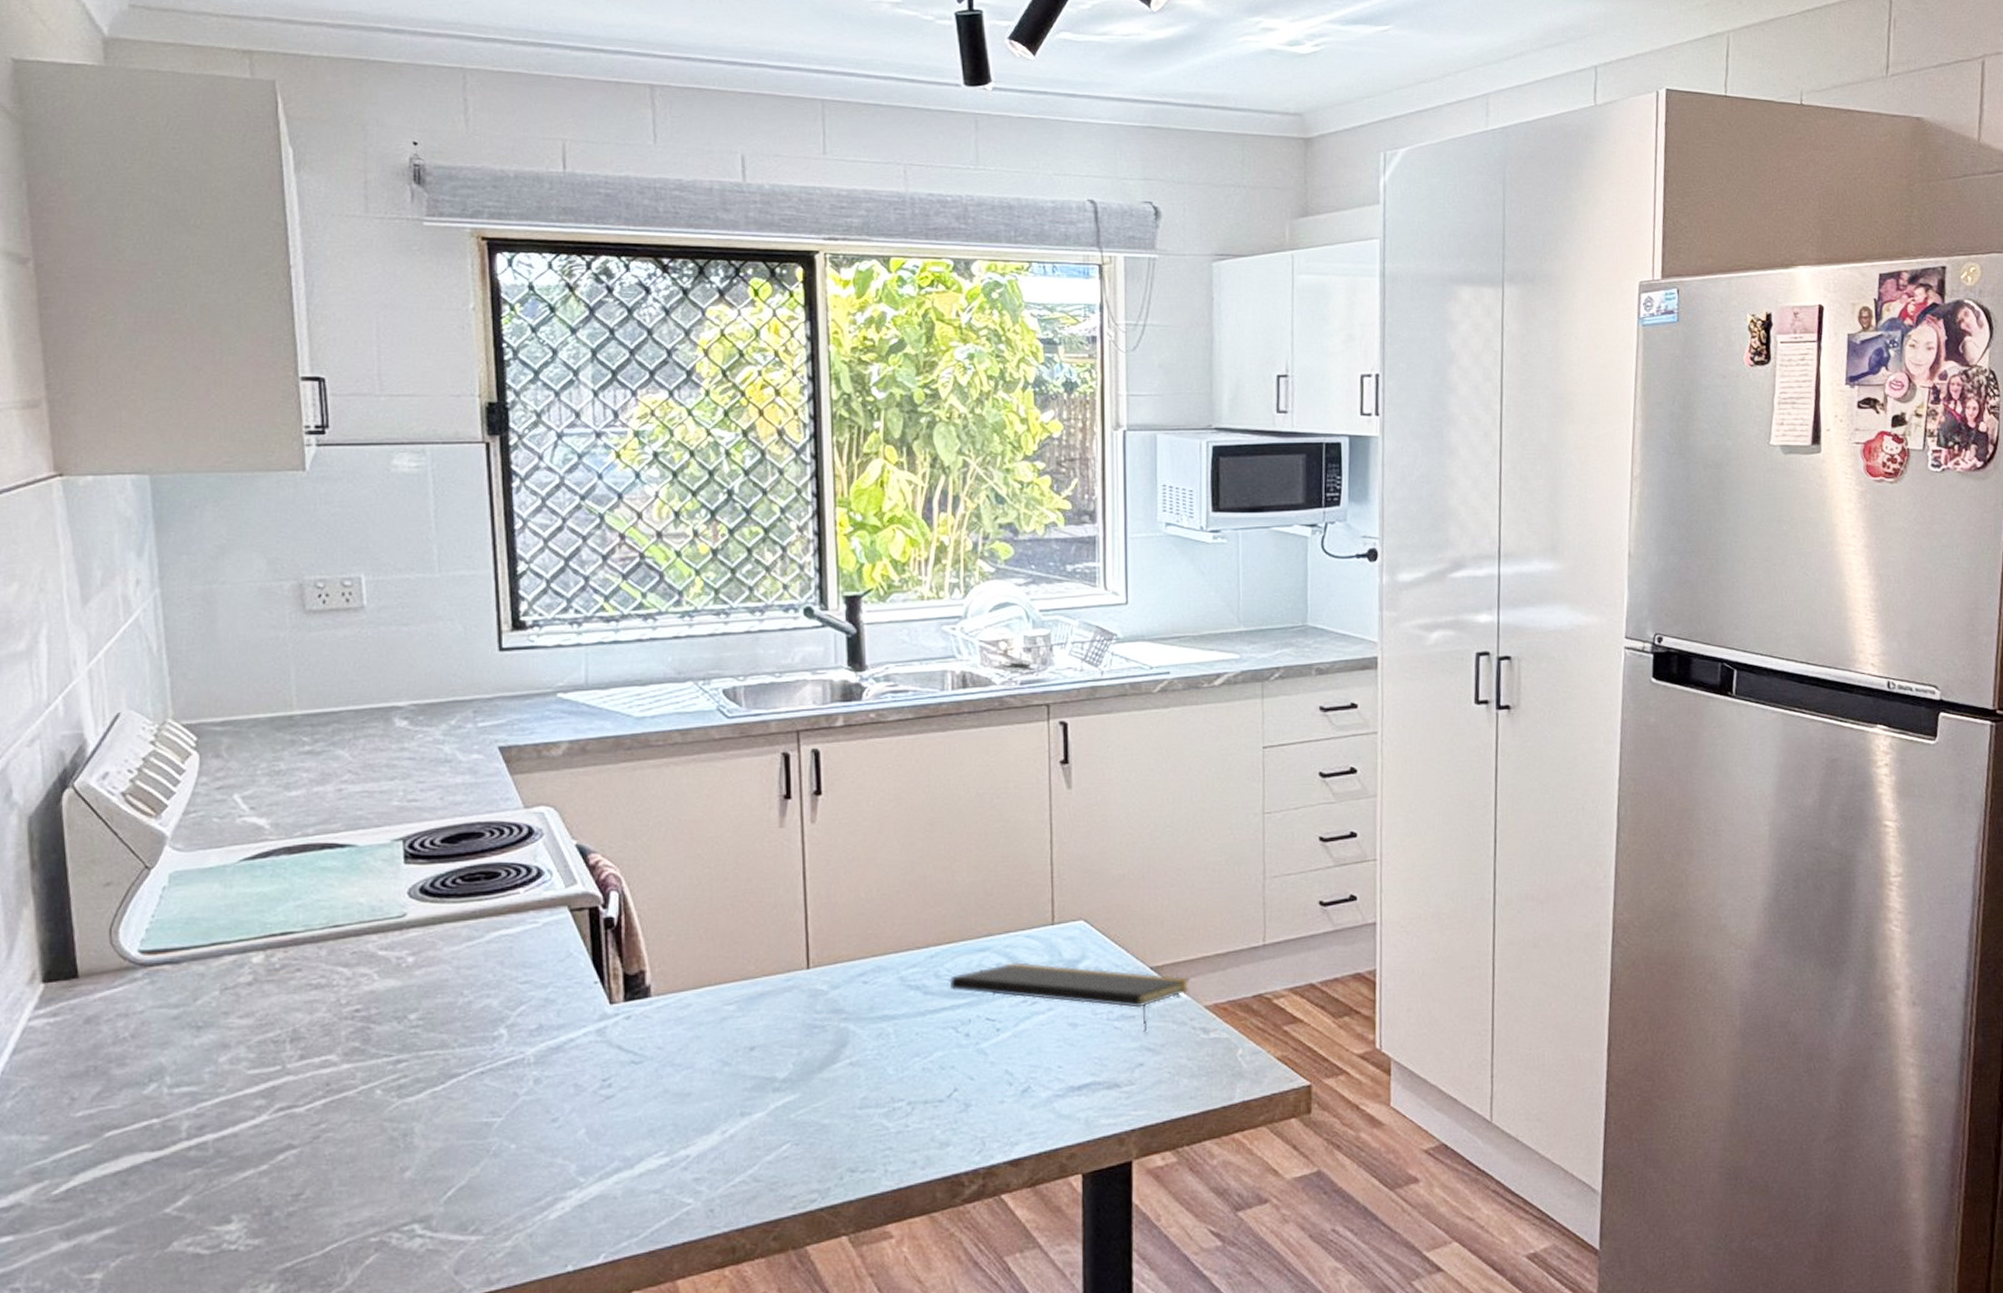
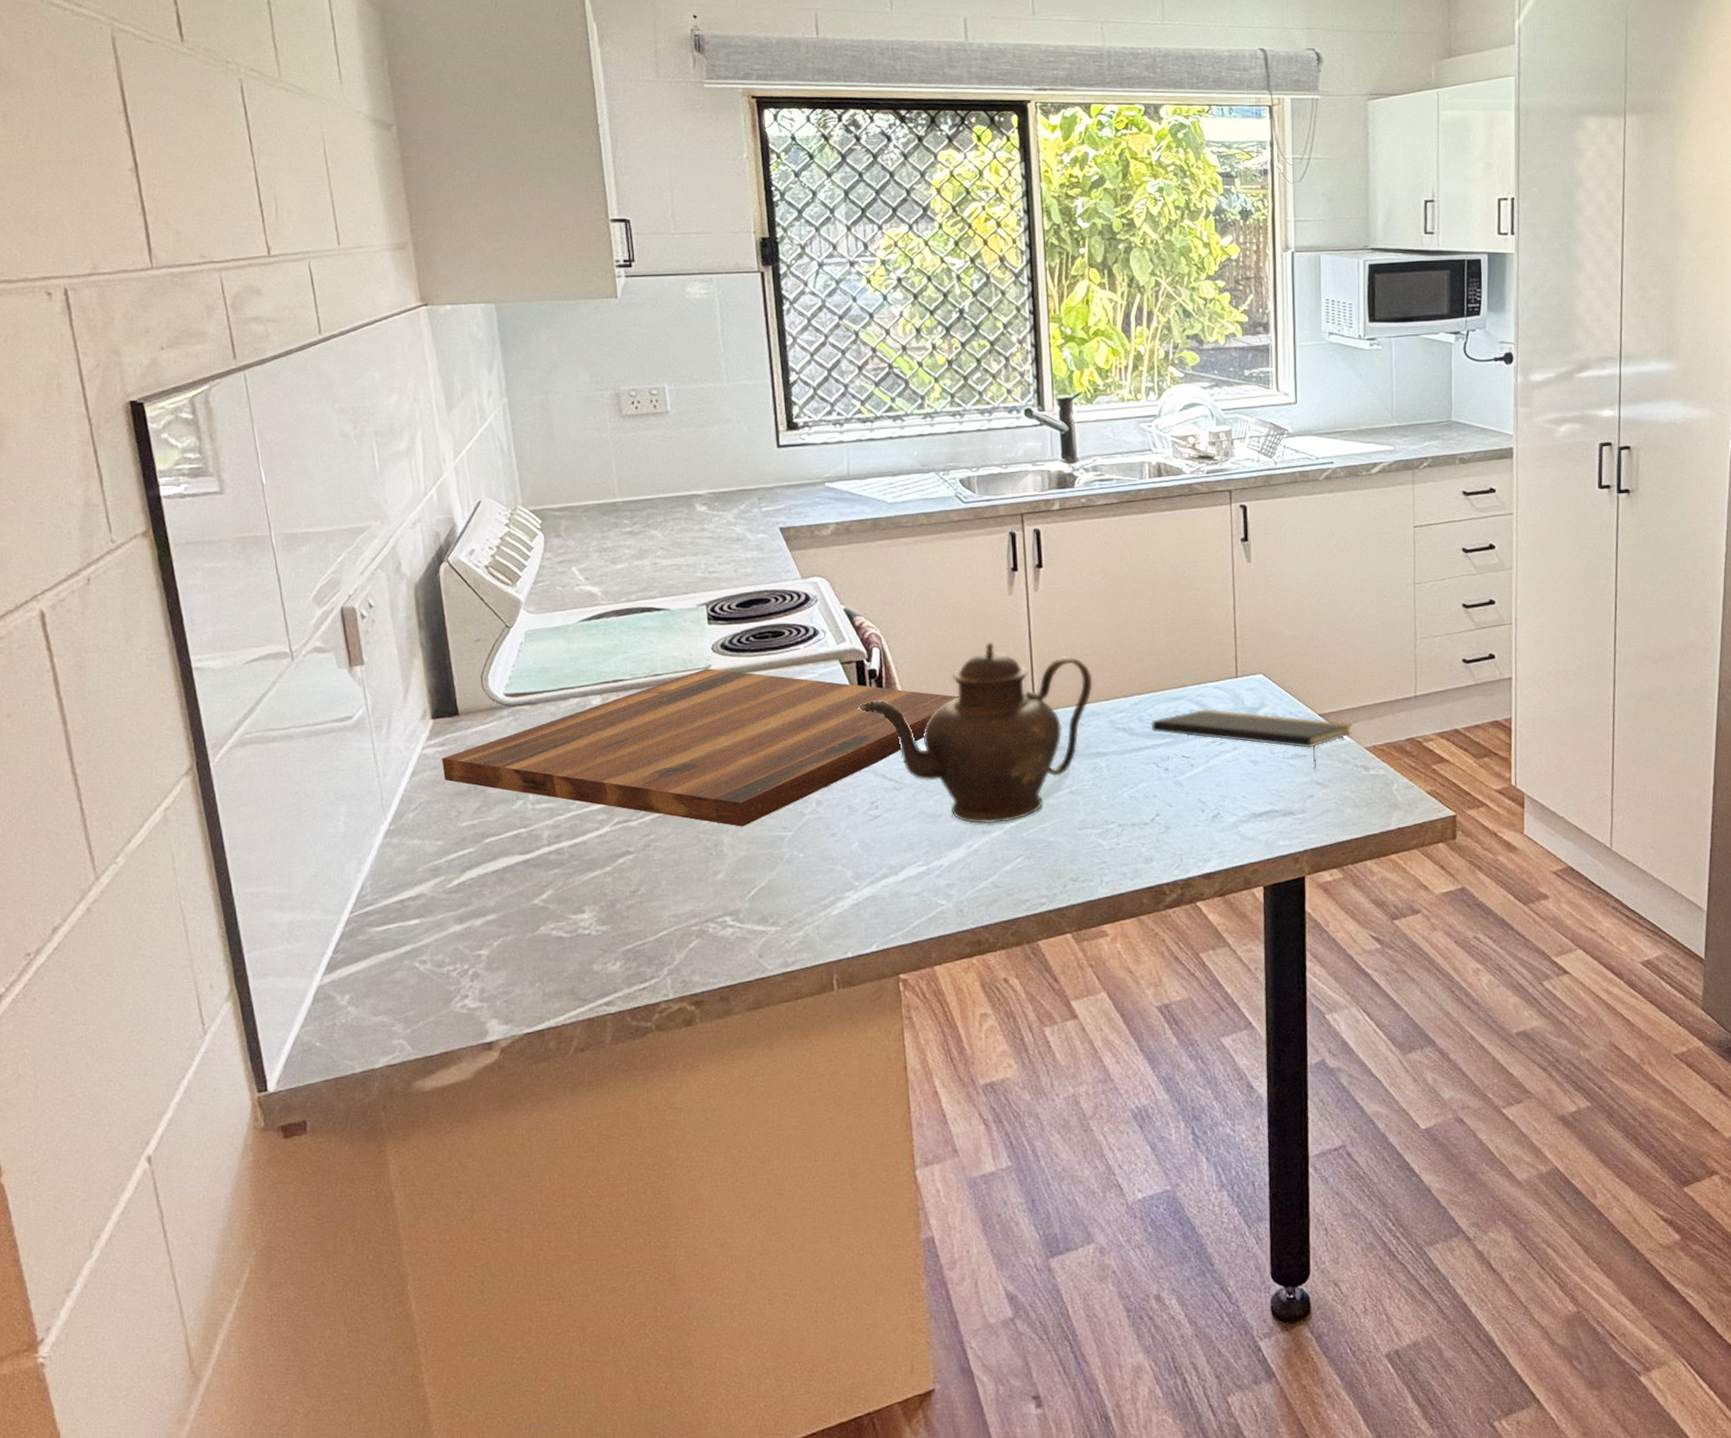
cutting board: none [52,917,716,1112] -> present [441,668,959,827]
teapot: none [589,884,880,1104] -> present [857,642,1093,824]

